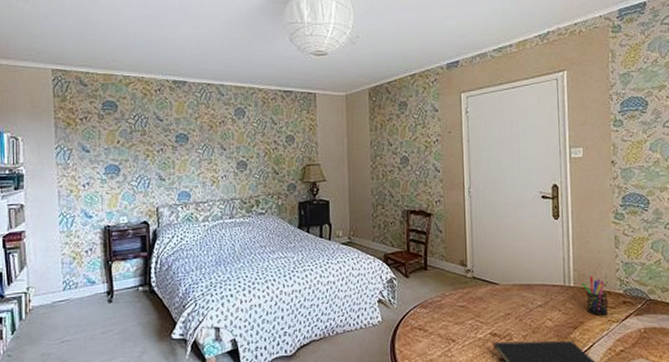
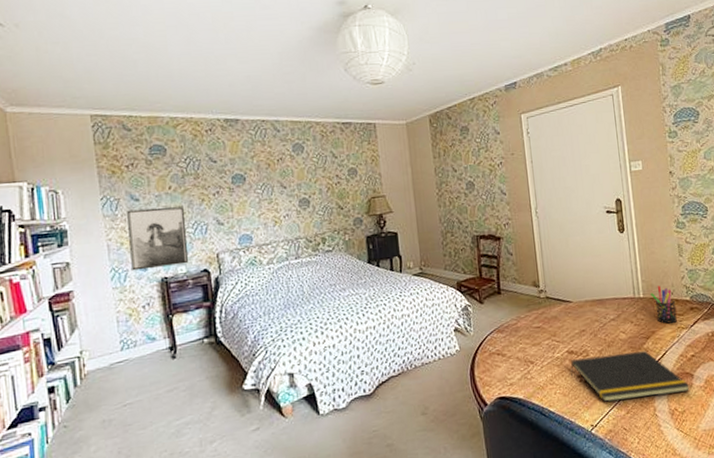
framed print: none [78,160,131,217] -> present [127,207,189,271]

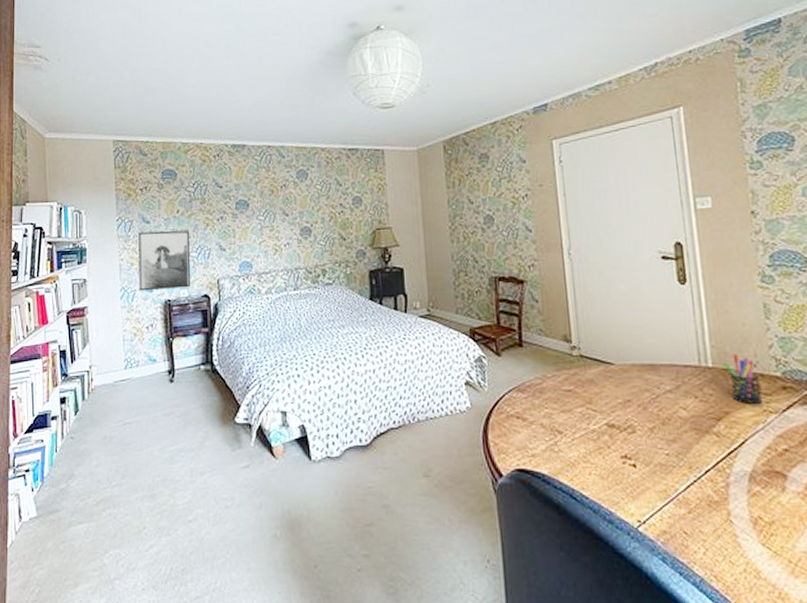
notepad: present [571,351,691,402] -> none [611,434,783,497]

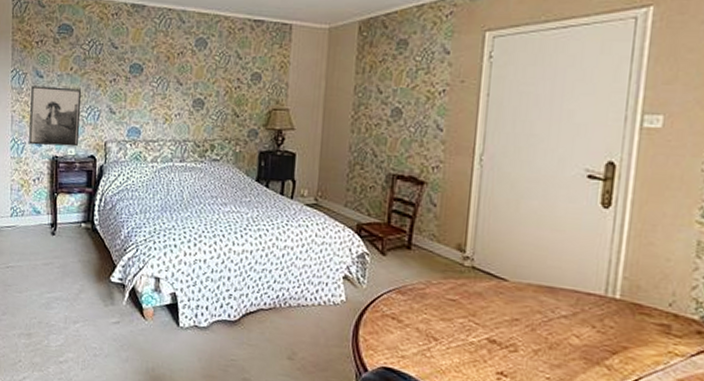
pen holder: present [723,354,762,404] -> none [633,289,672,345]

